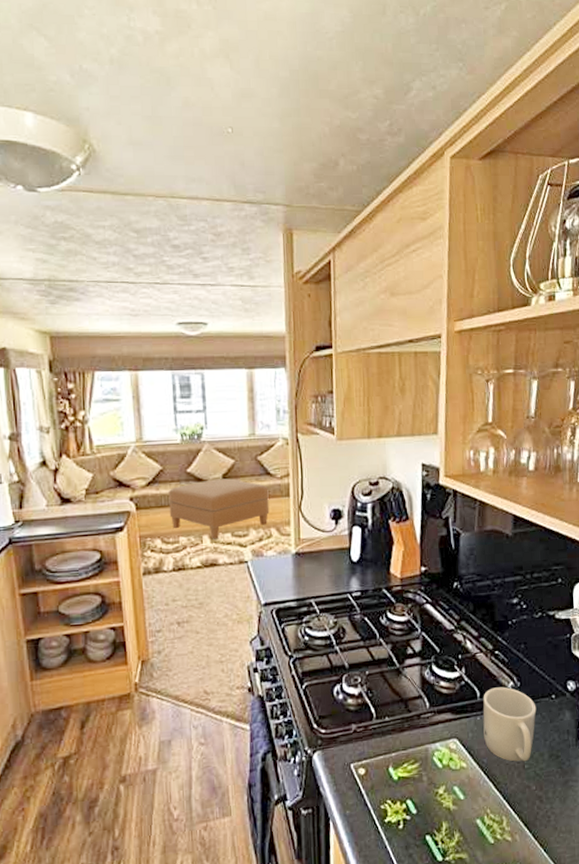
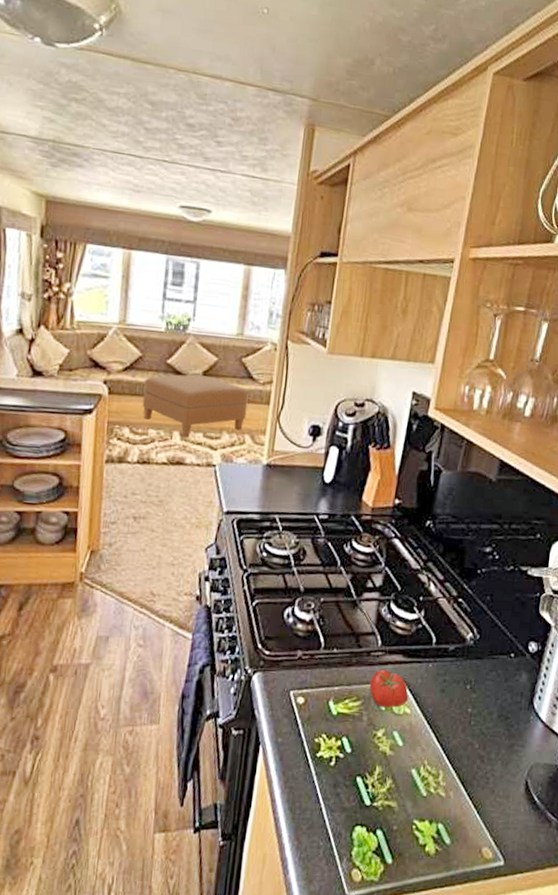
tomato: none [424,729,463,766] -> present [369,670,408,708]
mug: present [482,686,537,762] -> none [433,636,493,718]

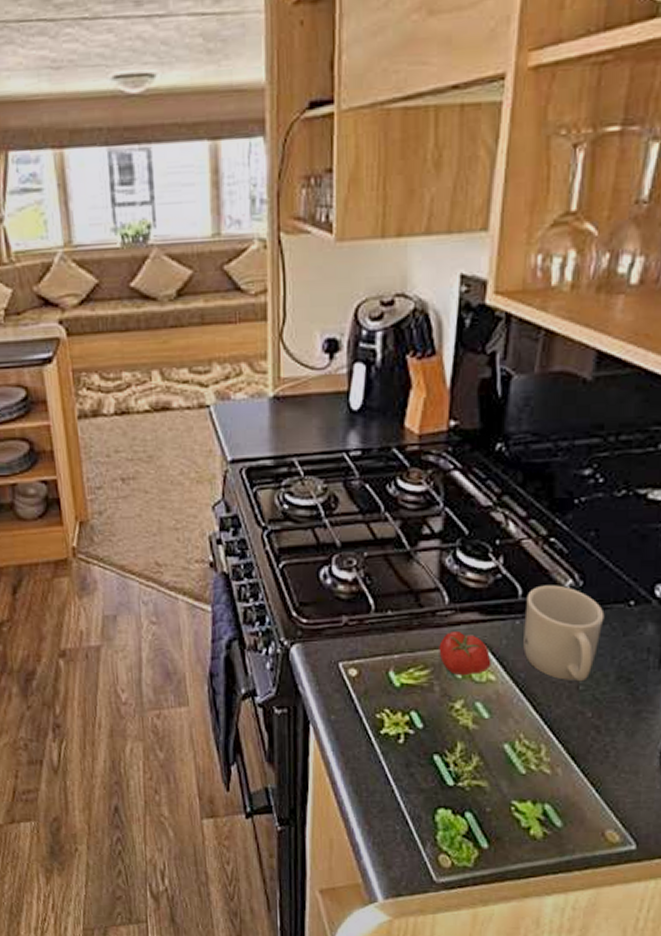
ottoman: present [142,374,249,437] -> none [107,295,239,376]
mug: none [433,636,493,718] -> present [523,585,605,682]

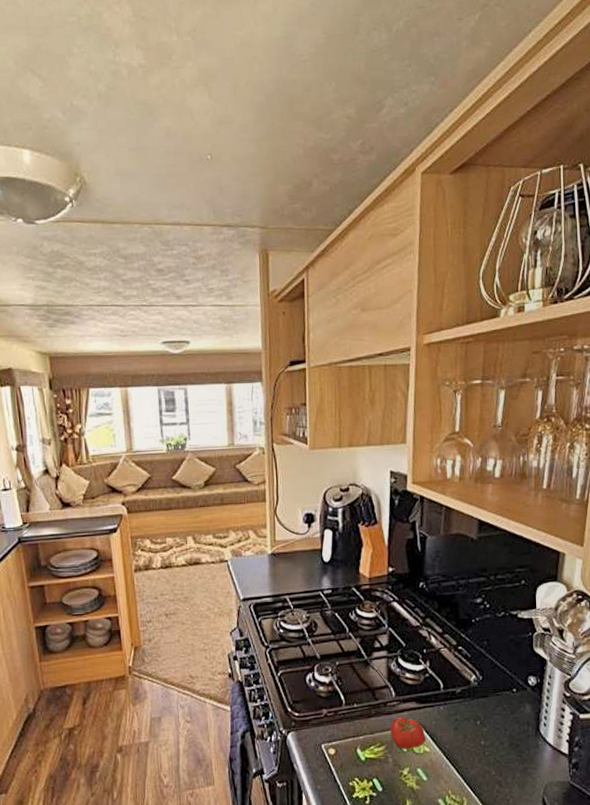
mug: present [523,585,605,682] -> none [446,680,498,749]

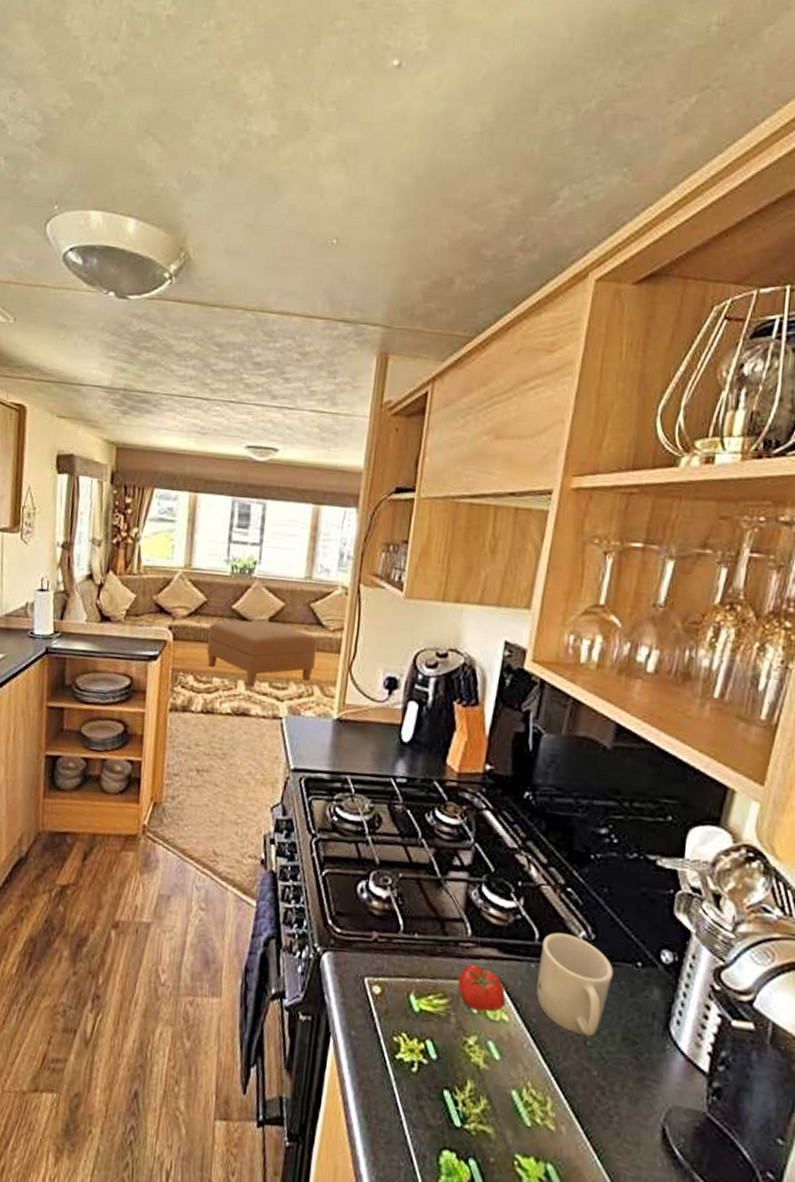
ottoman: none [156,485,247,540] -> present [206,620,318,687]
mug: none [446,680,498,749] -> present [536,932,614,1037]

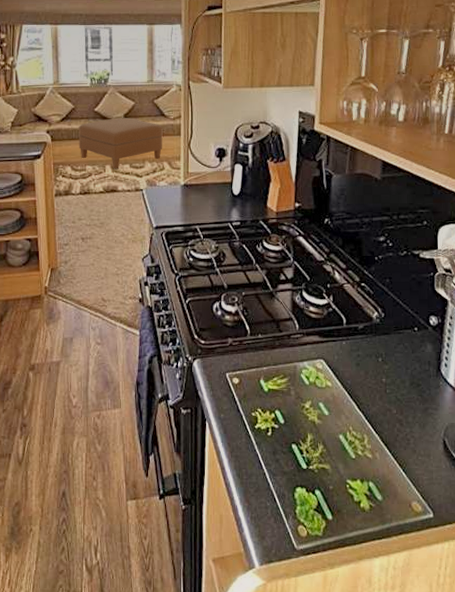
tomato: present [458,964,506,1013] -> none [293,350,328,383]
mug: present [536,932,614,1037] -> none [348,316,399,387]

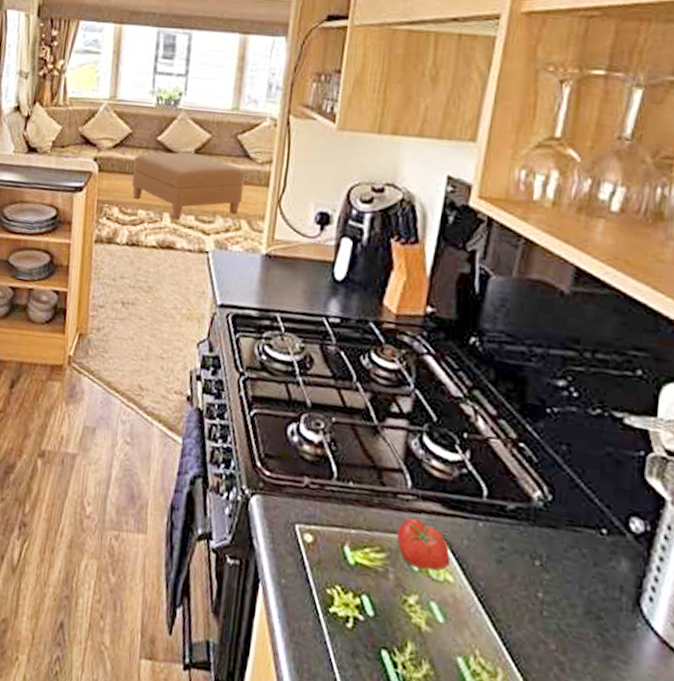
tomato: none [293,350,328,383] -> present [397,518,450,572]

